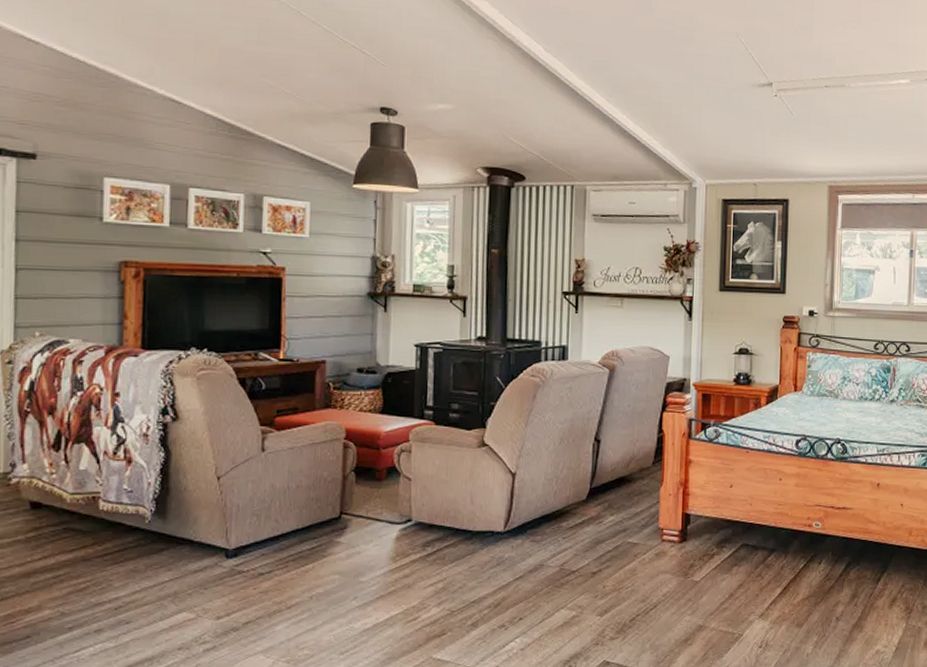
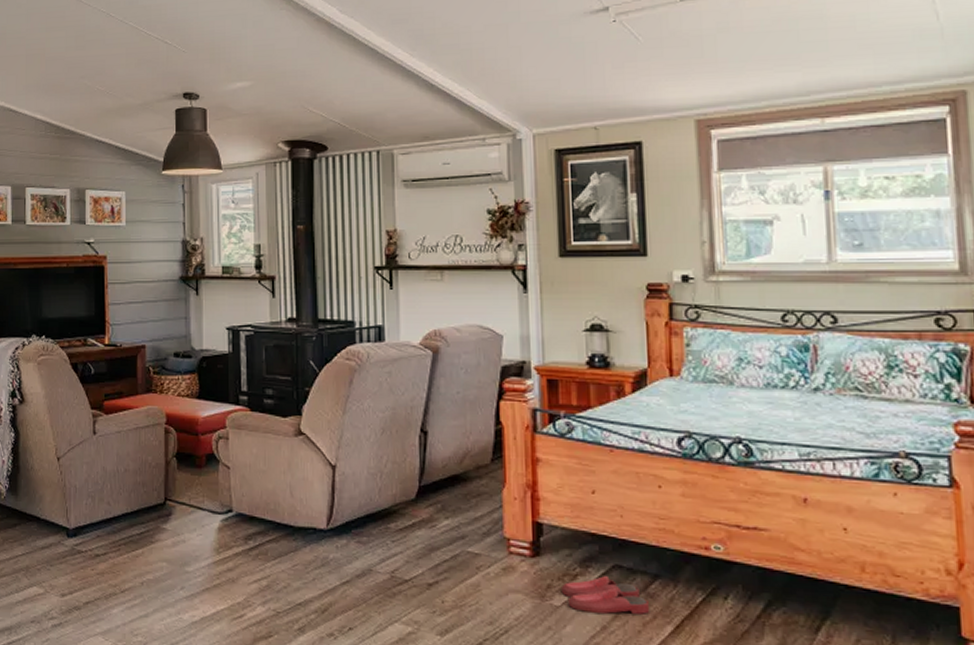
slippers: none [701,554,767,584] -> present [562,576,650,614]

